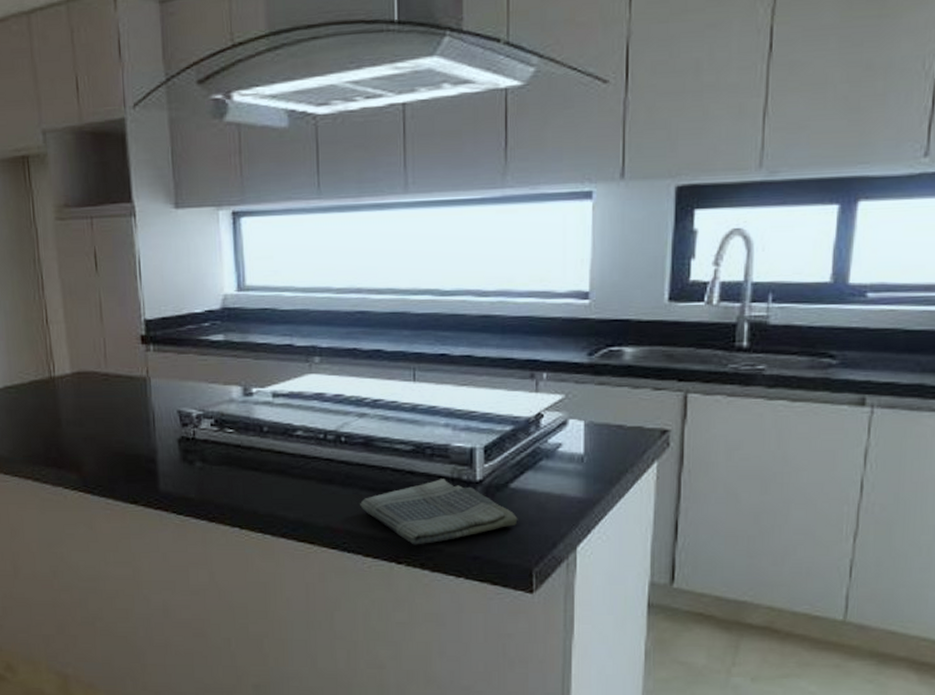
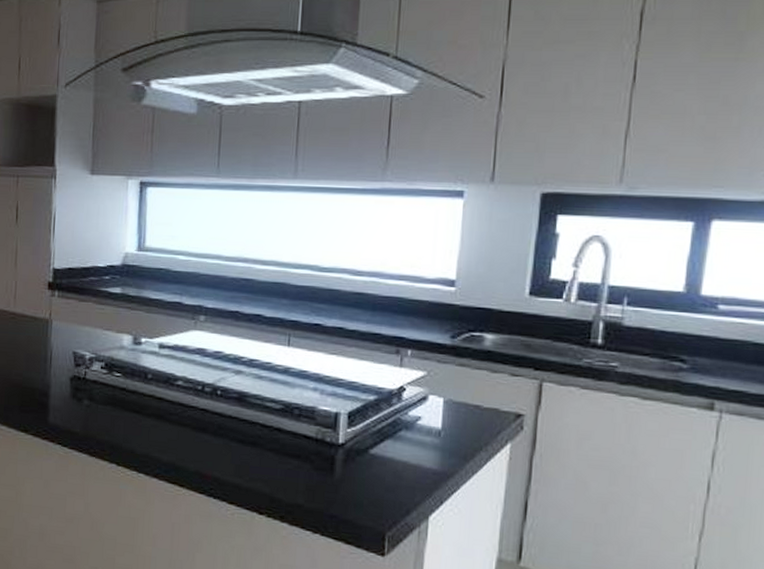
dish towel: present [360,479,518,545] -> none [229,438,375,498]

